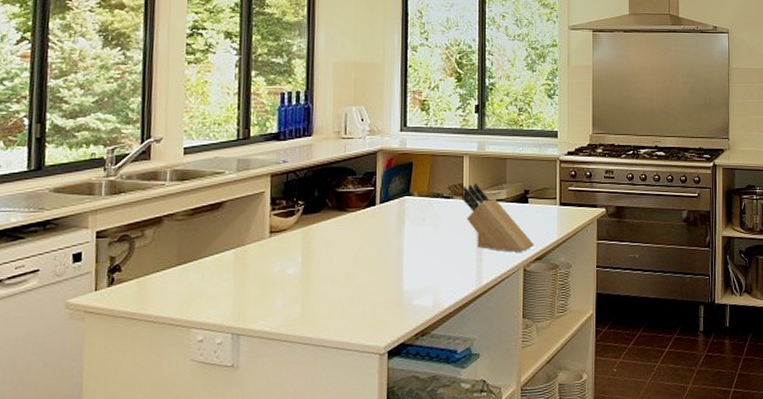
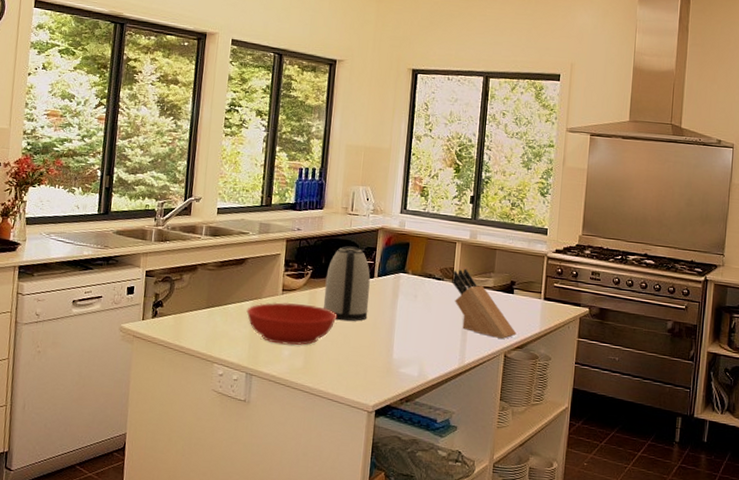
bowl: none [228,245,337,295] -> present [246,302,337,346]
kettle: none [319,173,372,258] -> present [323,246,371,321]

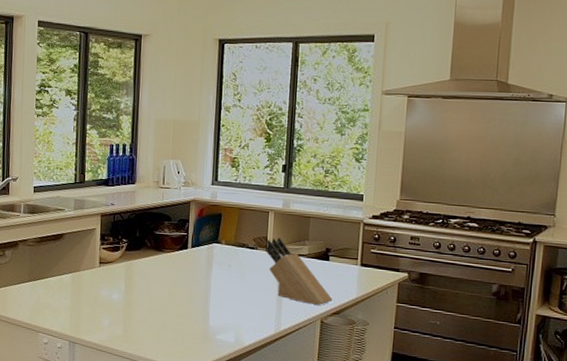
bowl: present [246,302,337,346] -> none [66,274,153,315]
kettle: present [323,246,371,321] -> none [139,219,184,291]

